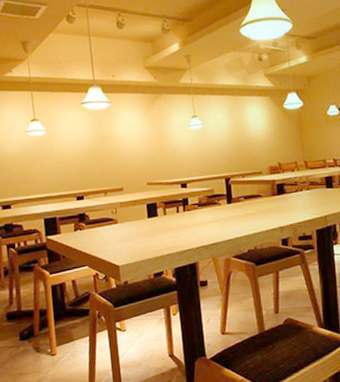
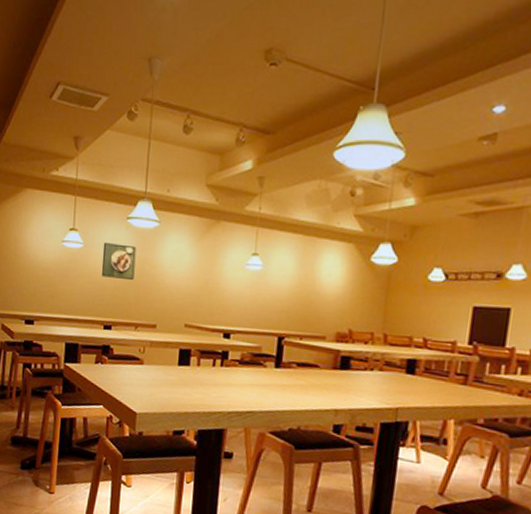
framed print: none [64,125,97,156] -> present [102,243,137,280]

